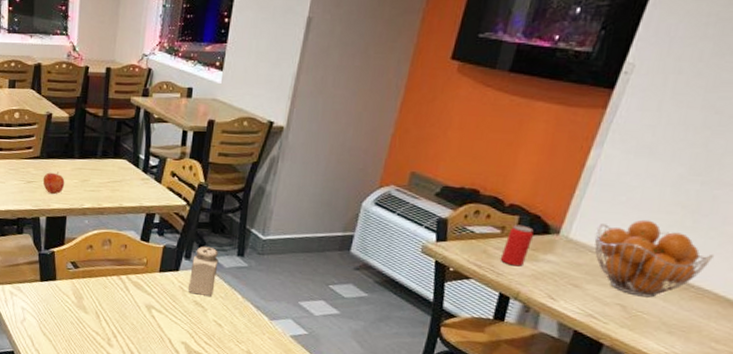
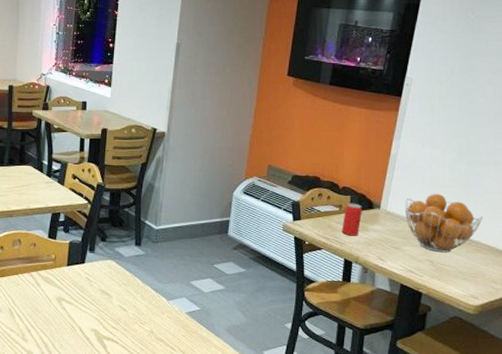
salt shaker: present [188,246,219,296] -> none [95,239,119,284]

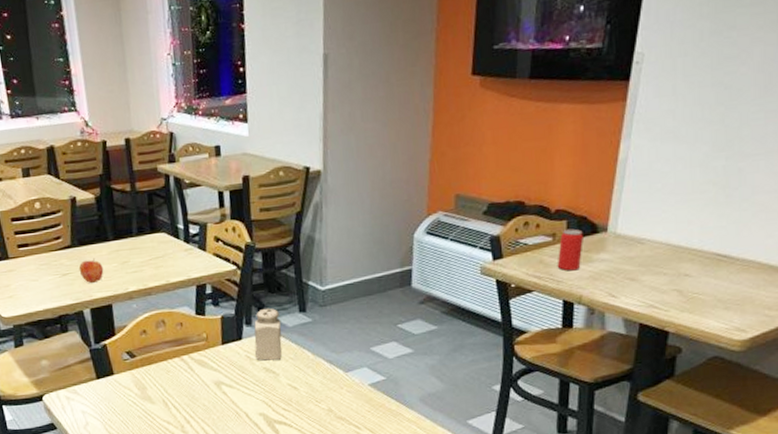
salt shaker: none [95,239,119,284] -> present [254,308,282,361]
fruit basket: present [404,193,483,253] -> none [640,202,750,279]

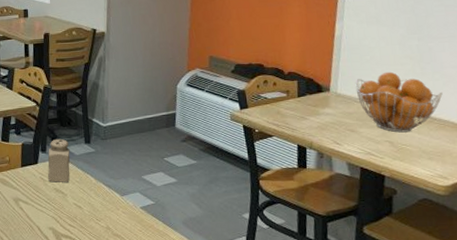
beverage can: present [557,228,583,271] -> none [291,87,312,122]
fruit basket: none [640,202,750,279] -> present [355,71,443,133]

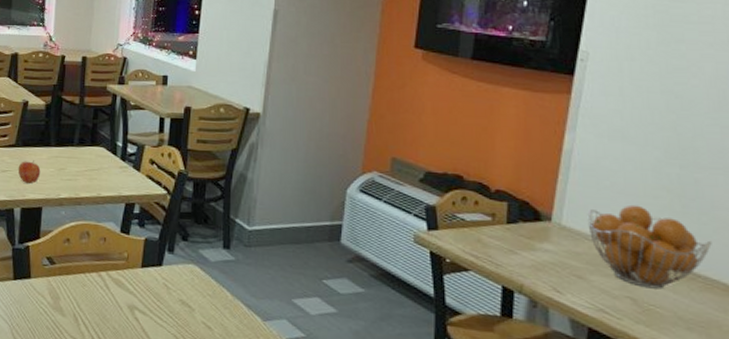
salt shaker: present [48,138,70,183] -> none [173,238,204,294]

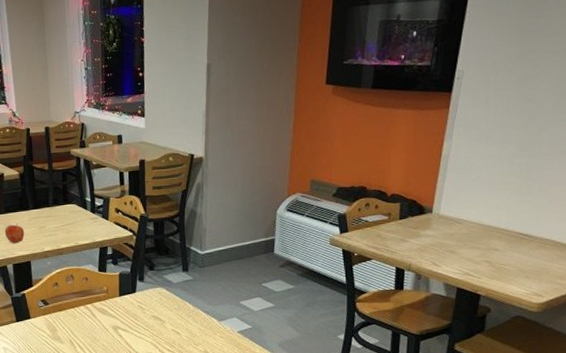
fruit basket: present [587,204,712,289] -> none [459,191,547,253]

